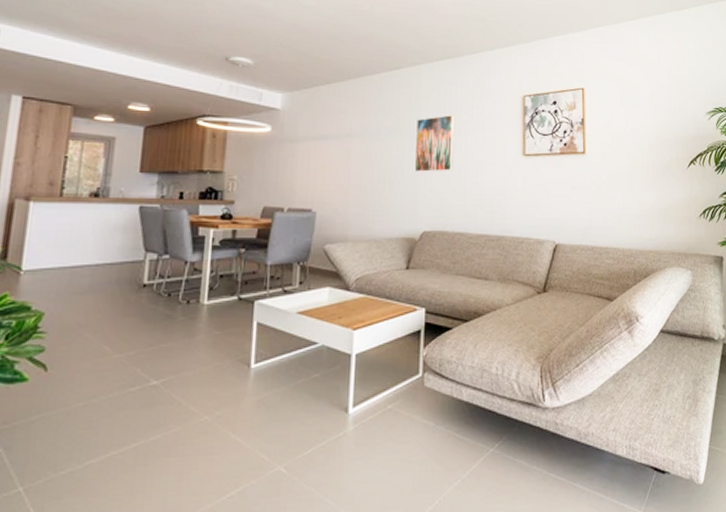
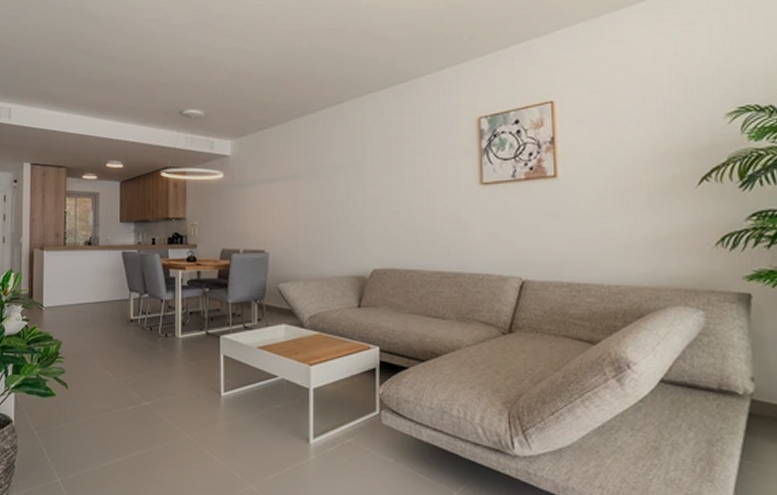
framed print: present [414,115,454,172] -> none [360,146,402,208]

